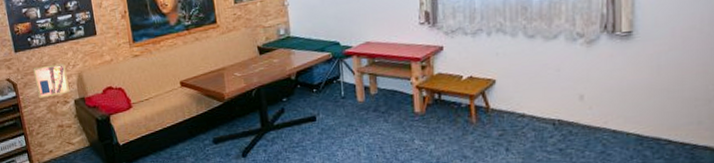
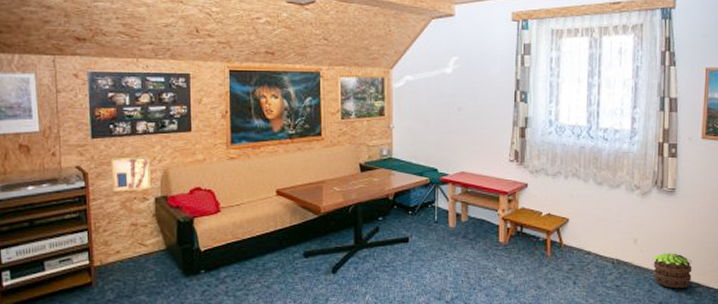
potted plant: none [606,106,660,148] -> present [653,253,693,289]

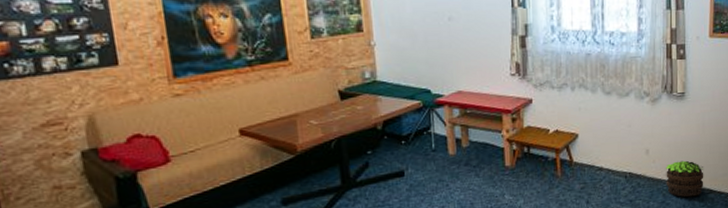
wall art: present [111,156,151,192] -> none [11,101,74,149]

